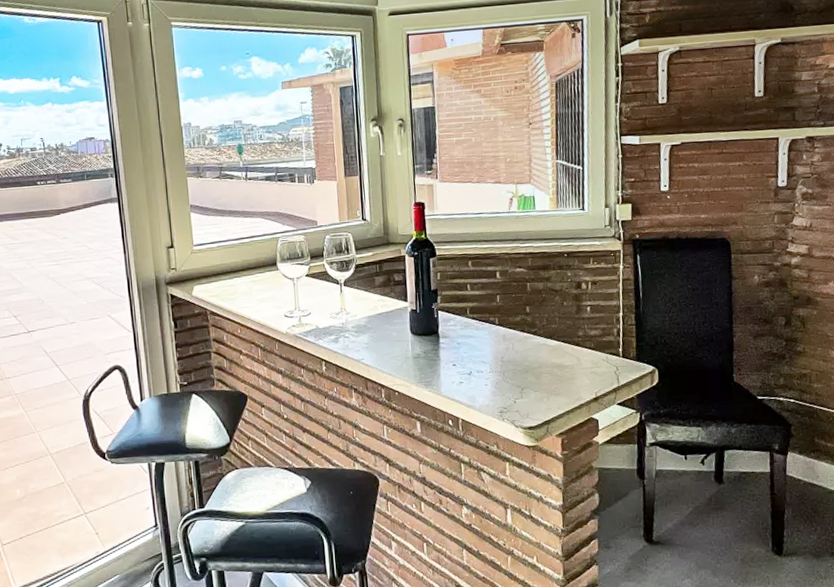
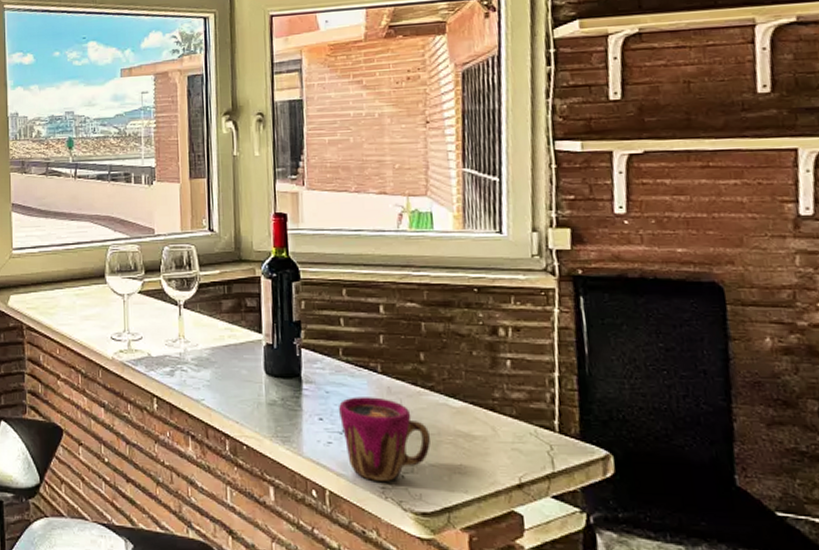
cup: none [468,344,535,408] -> present [339,397,431,481]

